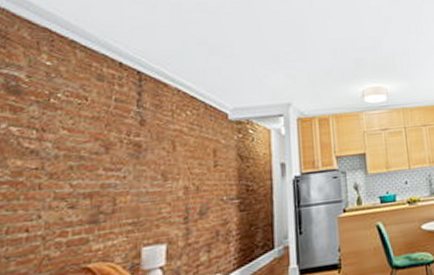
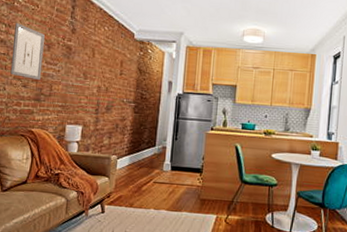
wall art: none [48,123,100,196] -> present [10,22,45,80]

